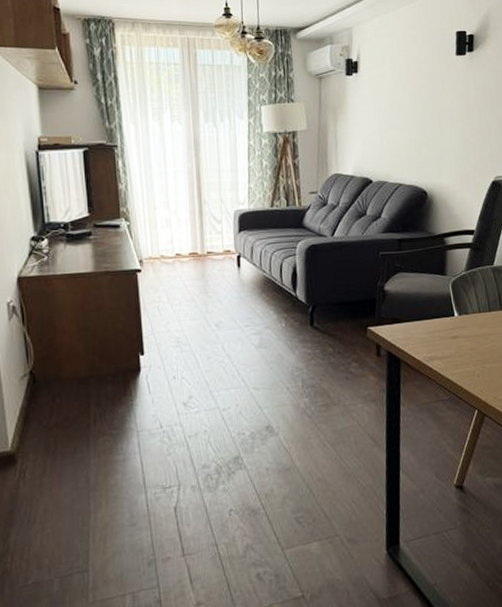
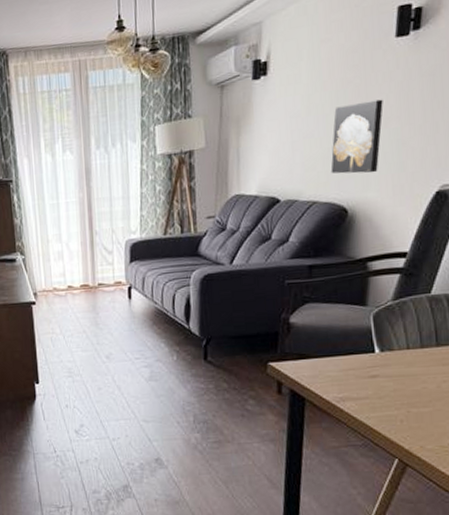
wall art: none [412,103,450,163] -> present [330,99,383,174]

